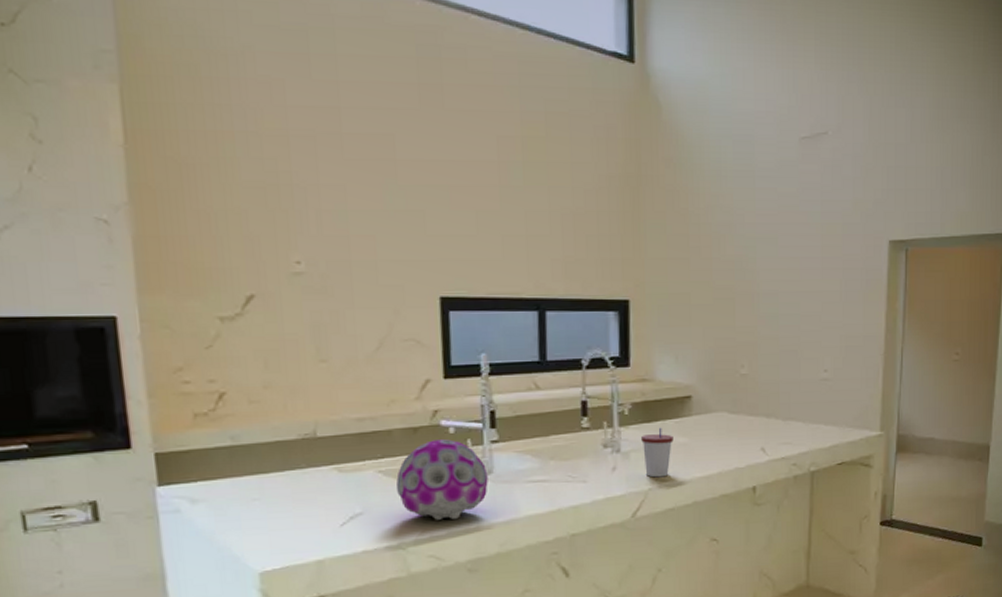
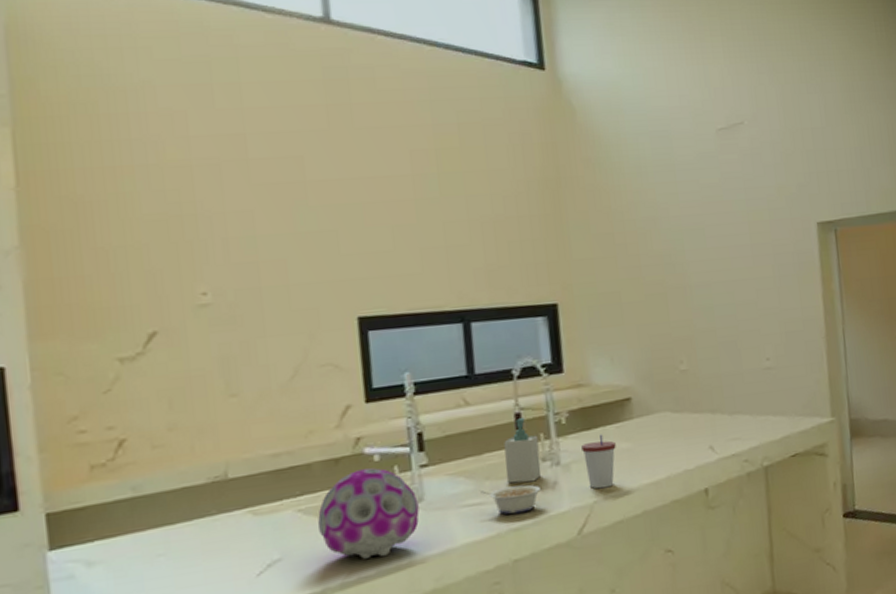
legume: none [544,467,602,493] -> present [479,485,542,515]
soap bottle: none [569,405,602,466] -> present [504,417,542,484]

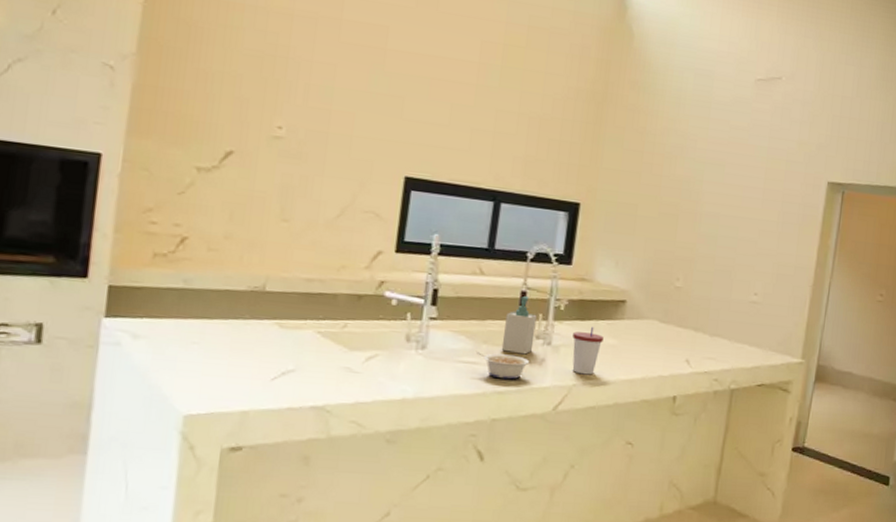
decorative ball: present [318,468,420,559] -> none [332,309,422,390]

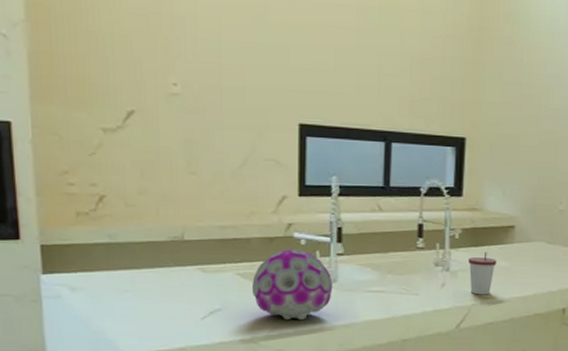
decorative ball: none [332,309,422,390] -> present [252,249,333,321]
legume: present [475,350,530,380] -> none [382,280,432,304]
soap bottle: present [501,295,537,355] -> none [405,227,434,281]

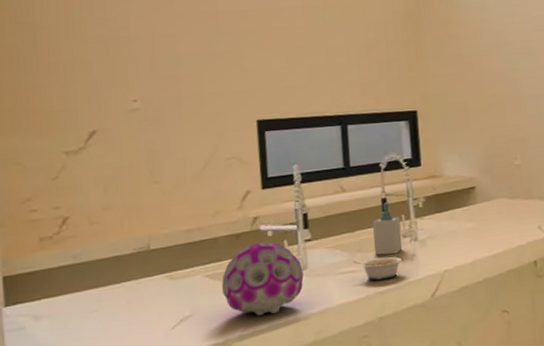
legume: none [382,280,432,304] -> present [352,256,403,281]
soap bottle: none [405,227,434,281] -> present [372,201,403,256]
cup: present [468,251,497,295] -> none [435,216,463,260]

